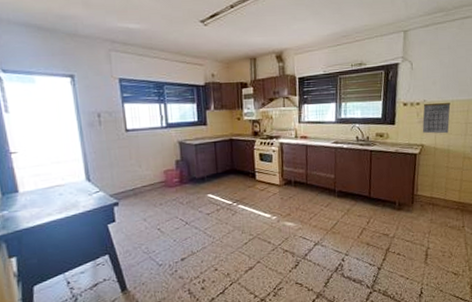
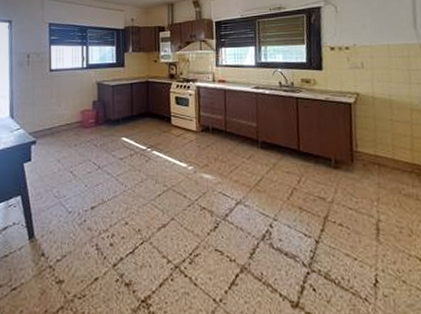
calendar: present [422,102,451,134] -> none [354,47,388,82]

